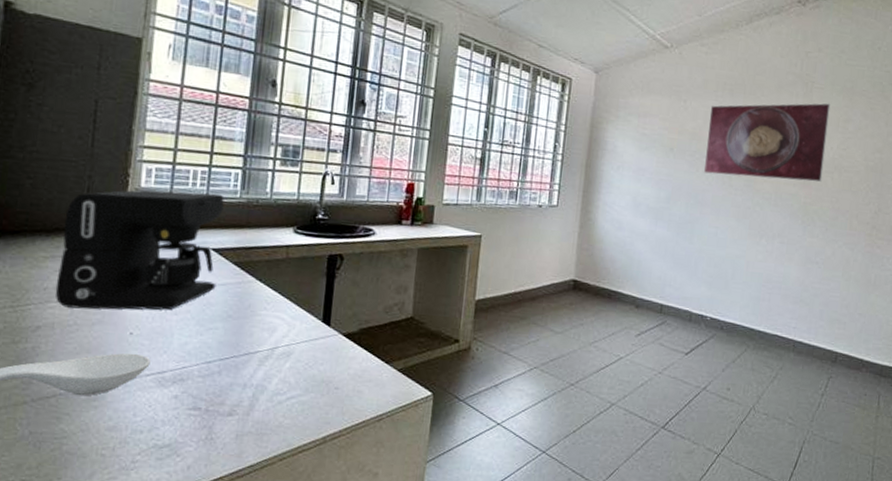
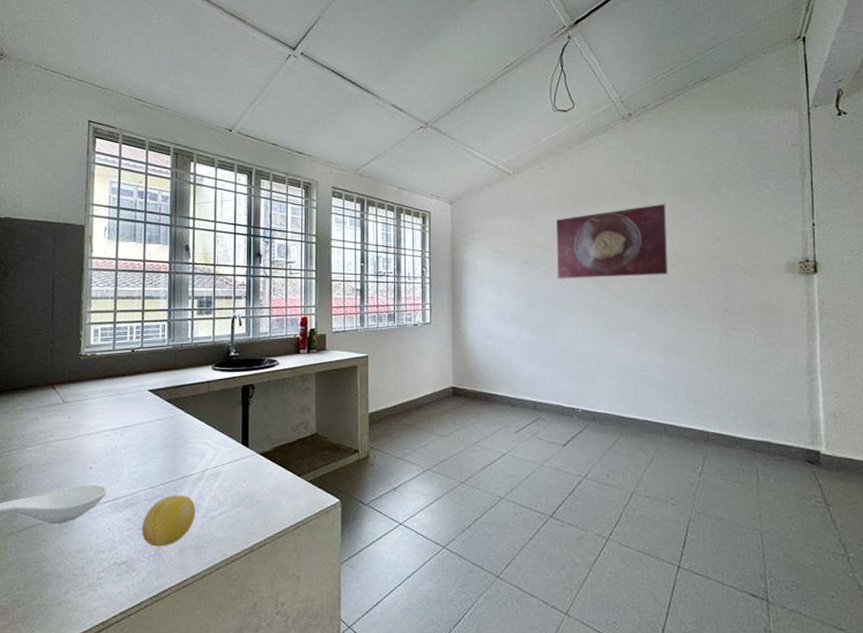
coffee maker: present [55,189,224,310] -> none [31,344,155,450]
fruit: none [191,373,260,431] -> present [142,495,196,547]

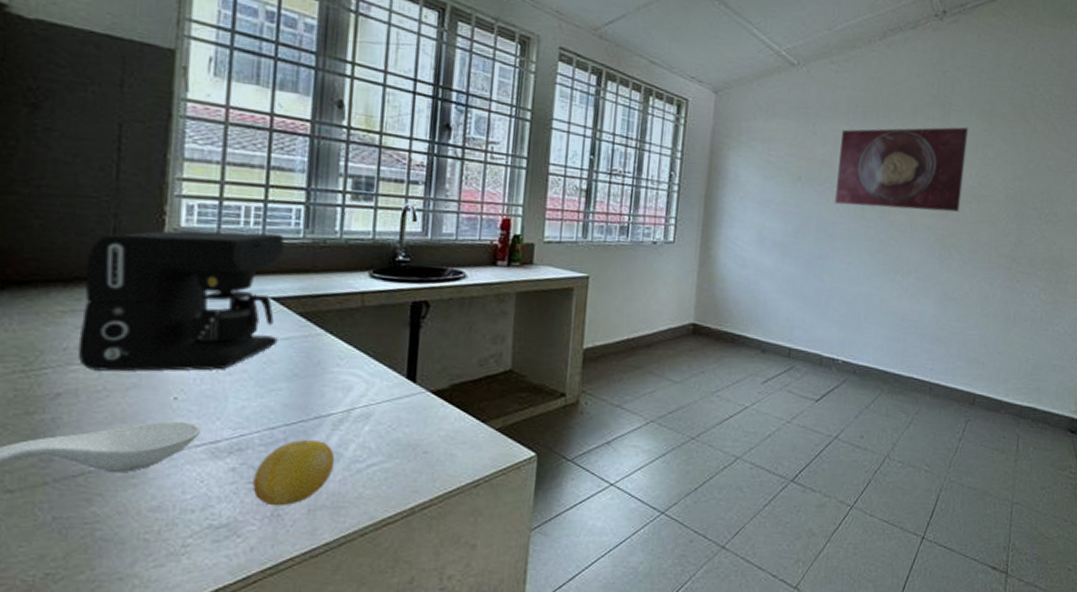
coffee maker: none [31,344,155,450] -> present [77,229,284,372]

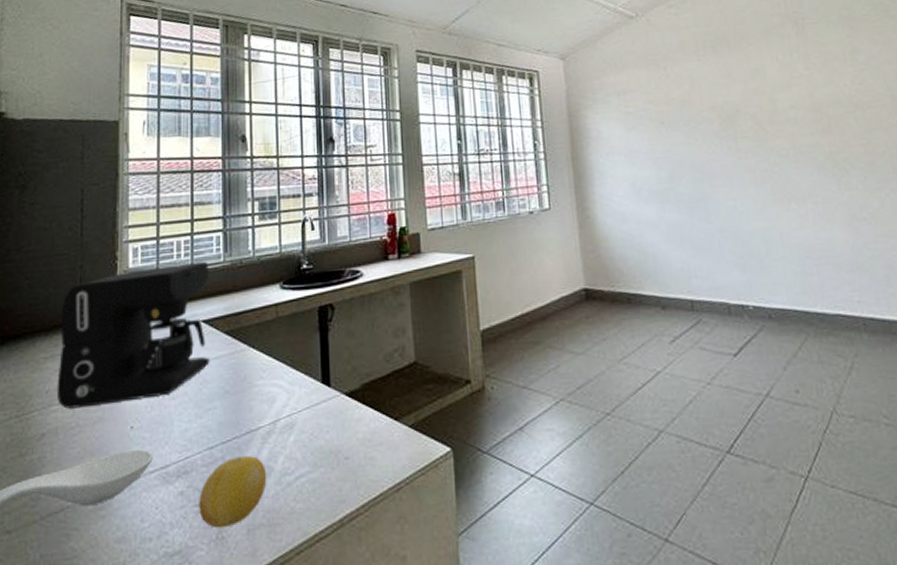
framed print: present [835,126,969,213] -> none [694,37,844,141]

